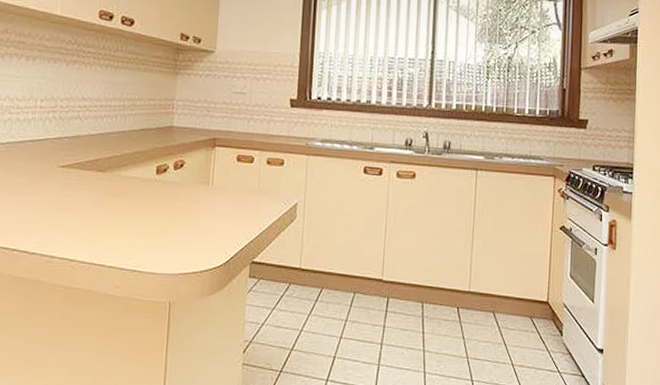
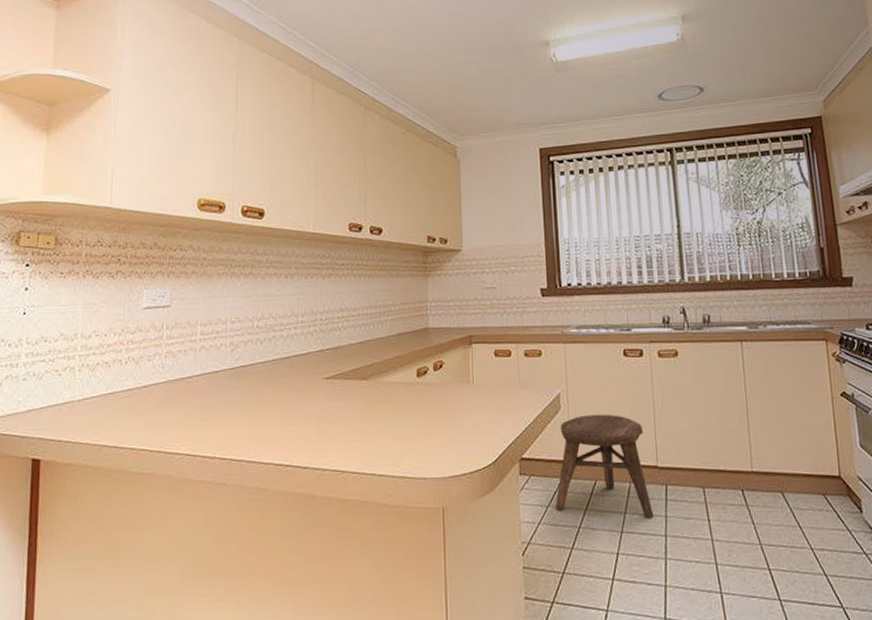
stool: none [280,226,374,328] -> present [555,414,654,519]

